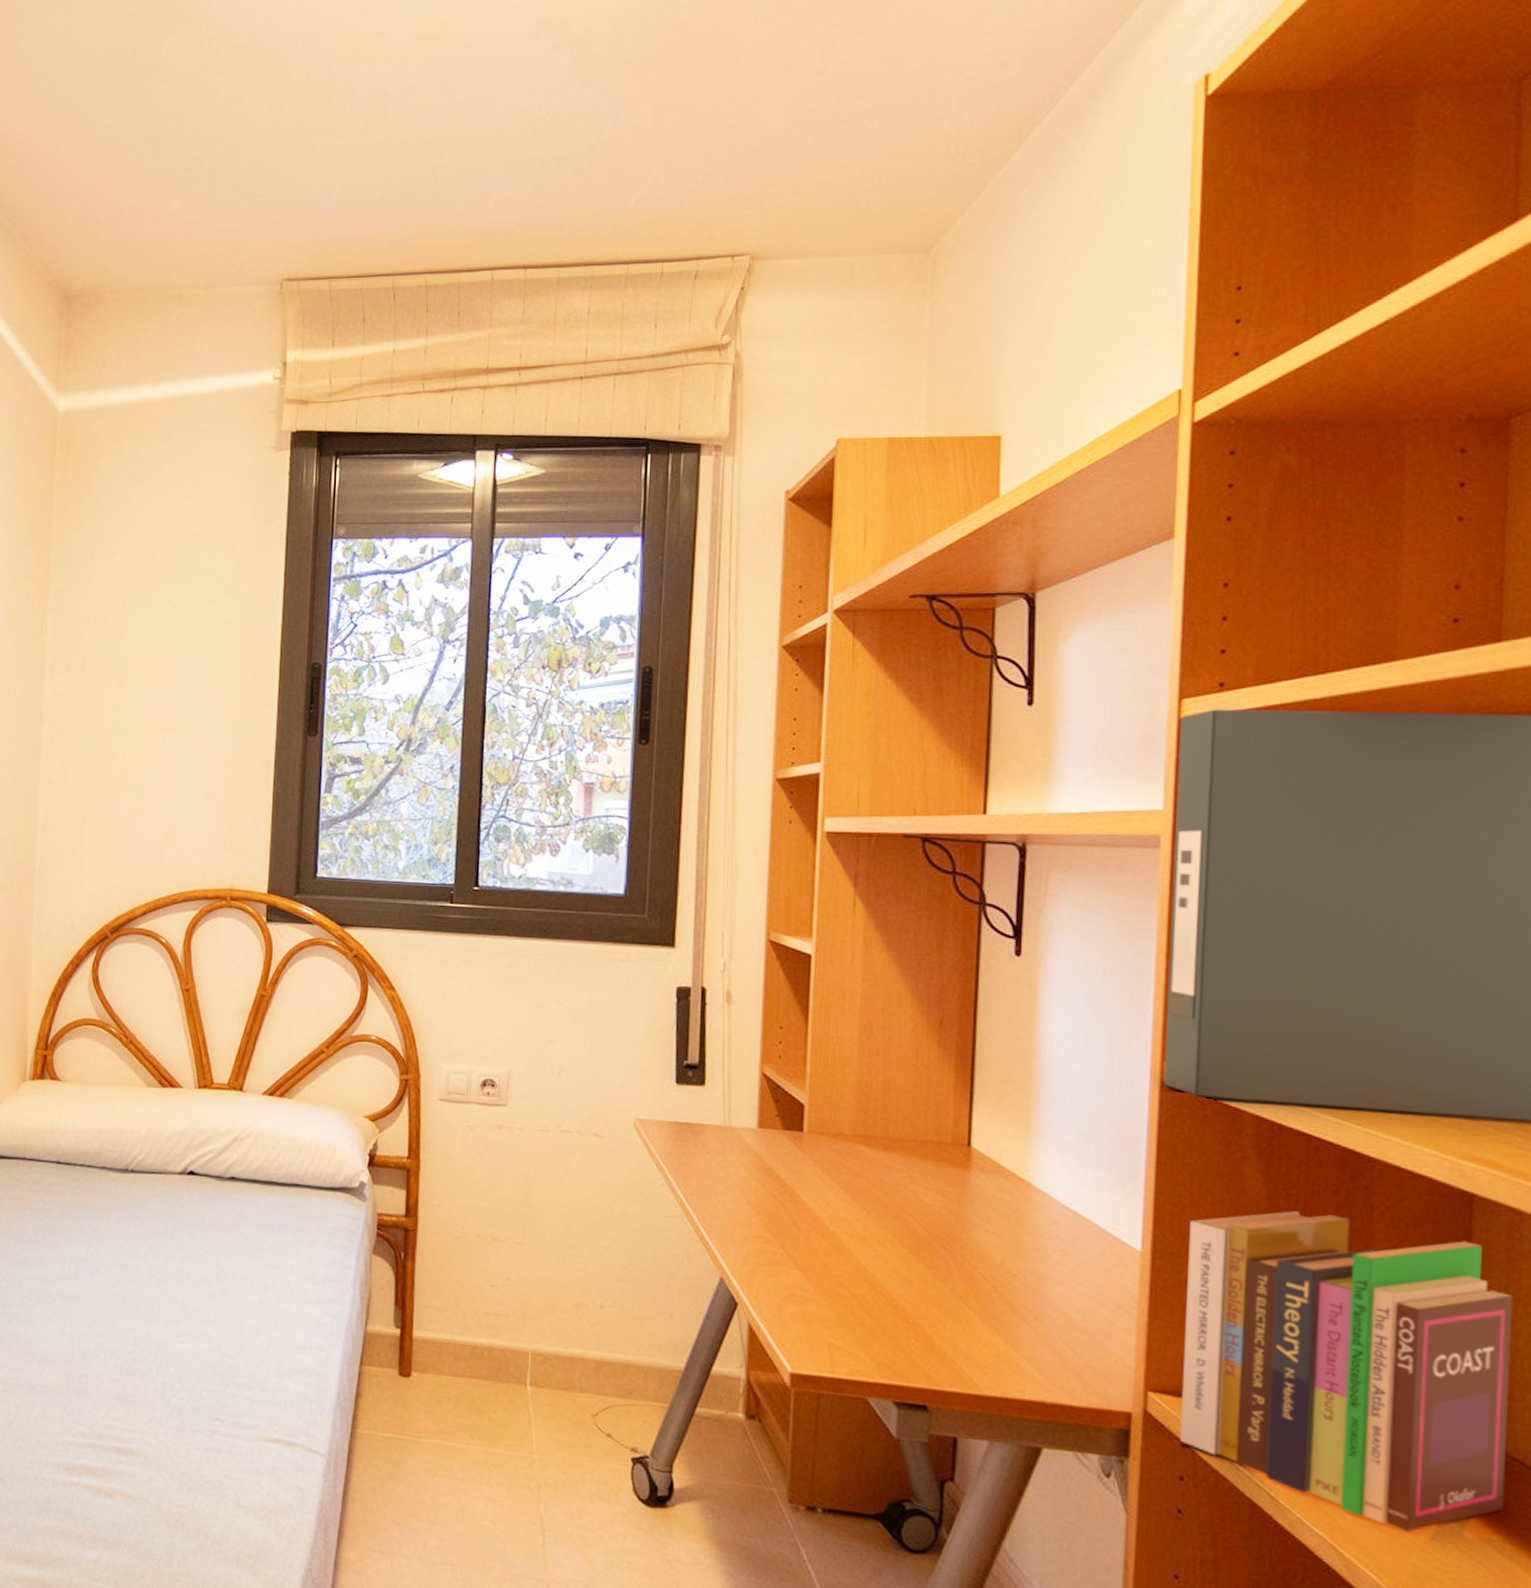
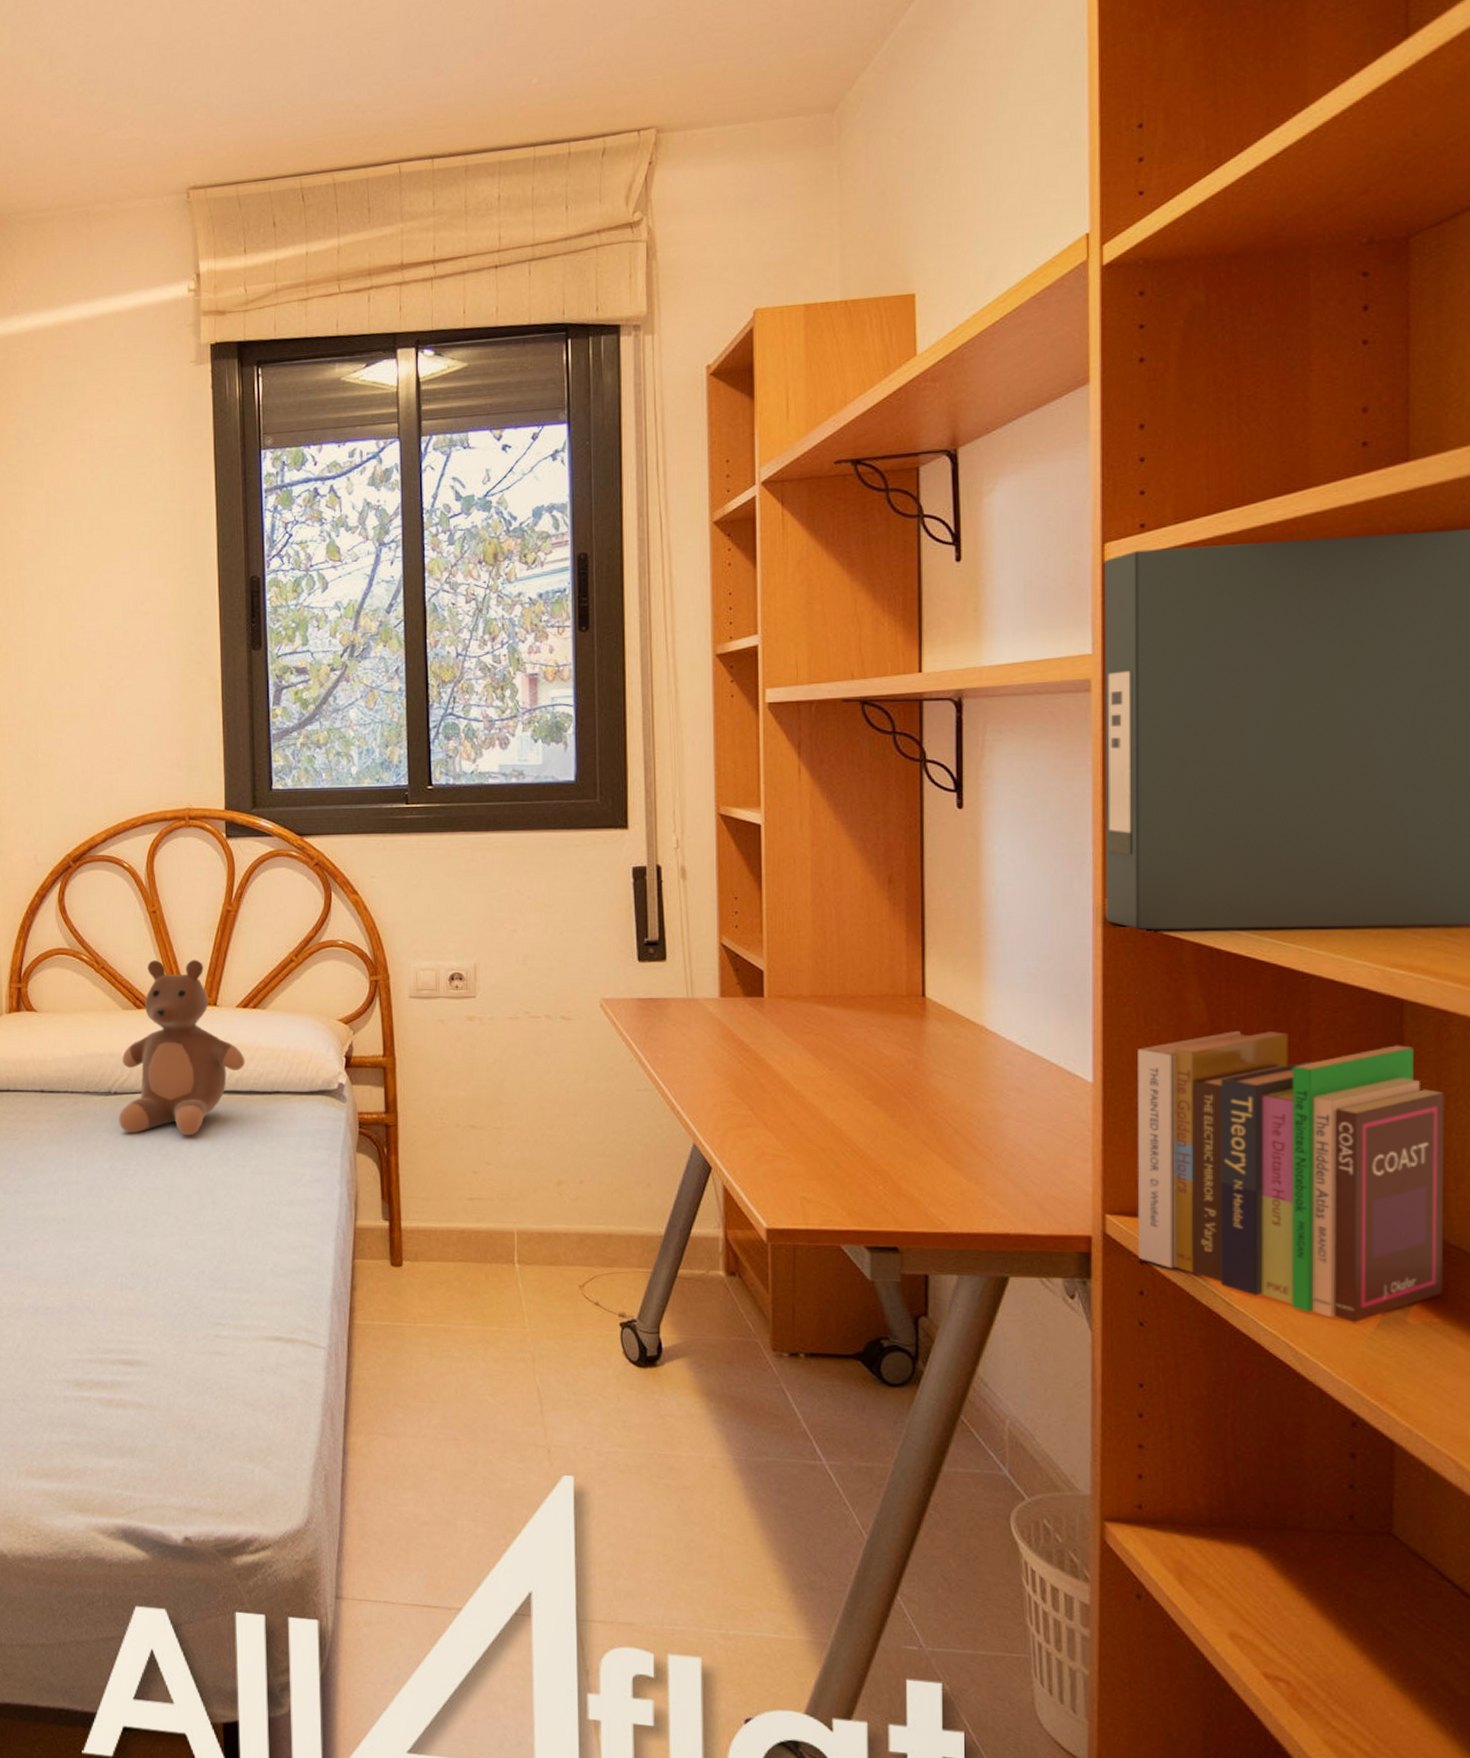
teddy bear: none [133,1039,267,1222] -> present [119,959,245,1136]

